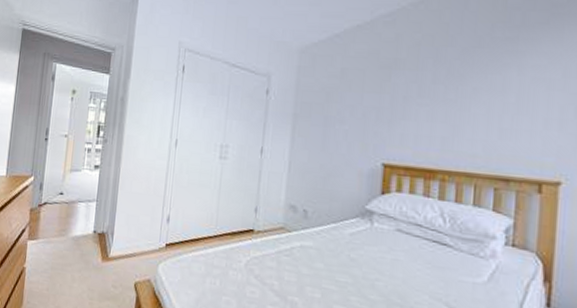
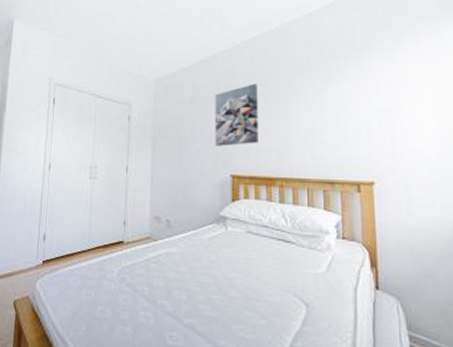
wall art: none [366,56,425,130] -> present [215,83,258,146]

